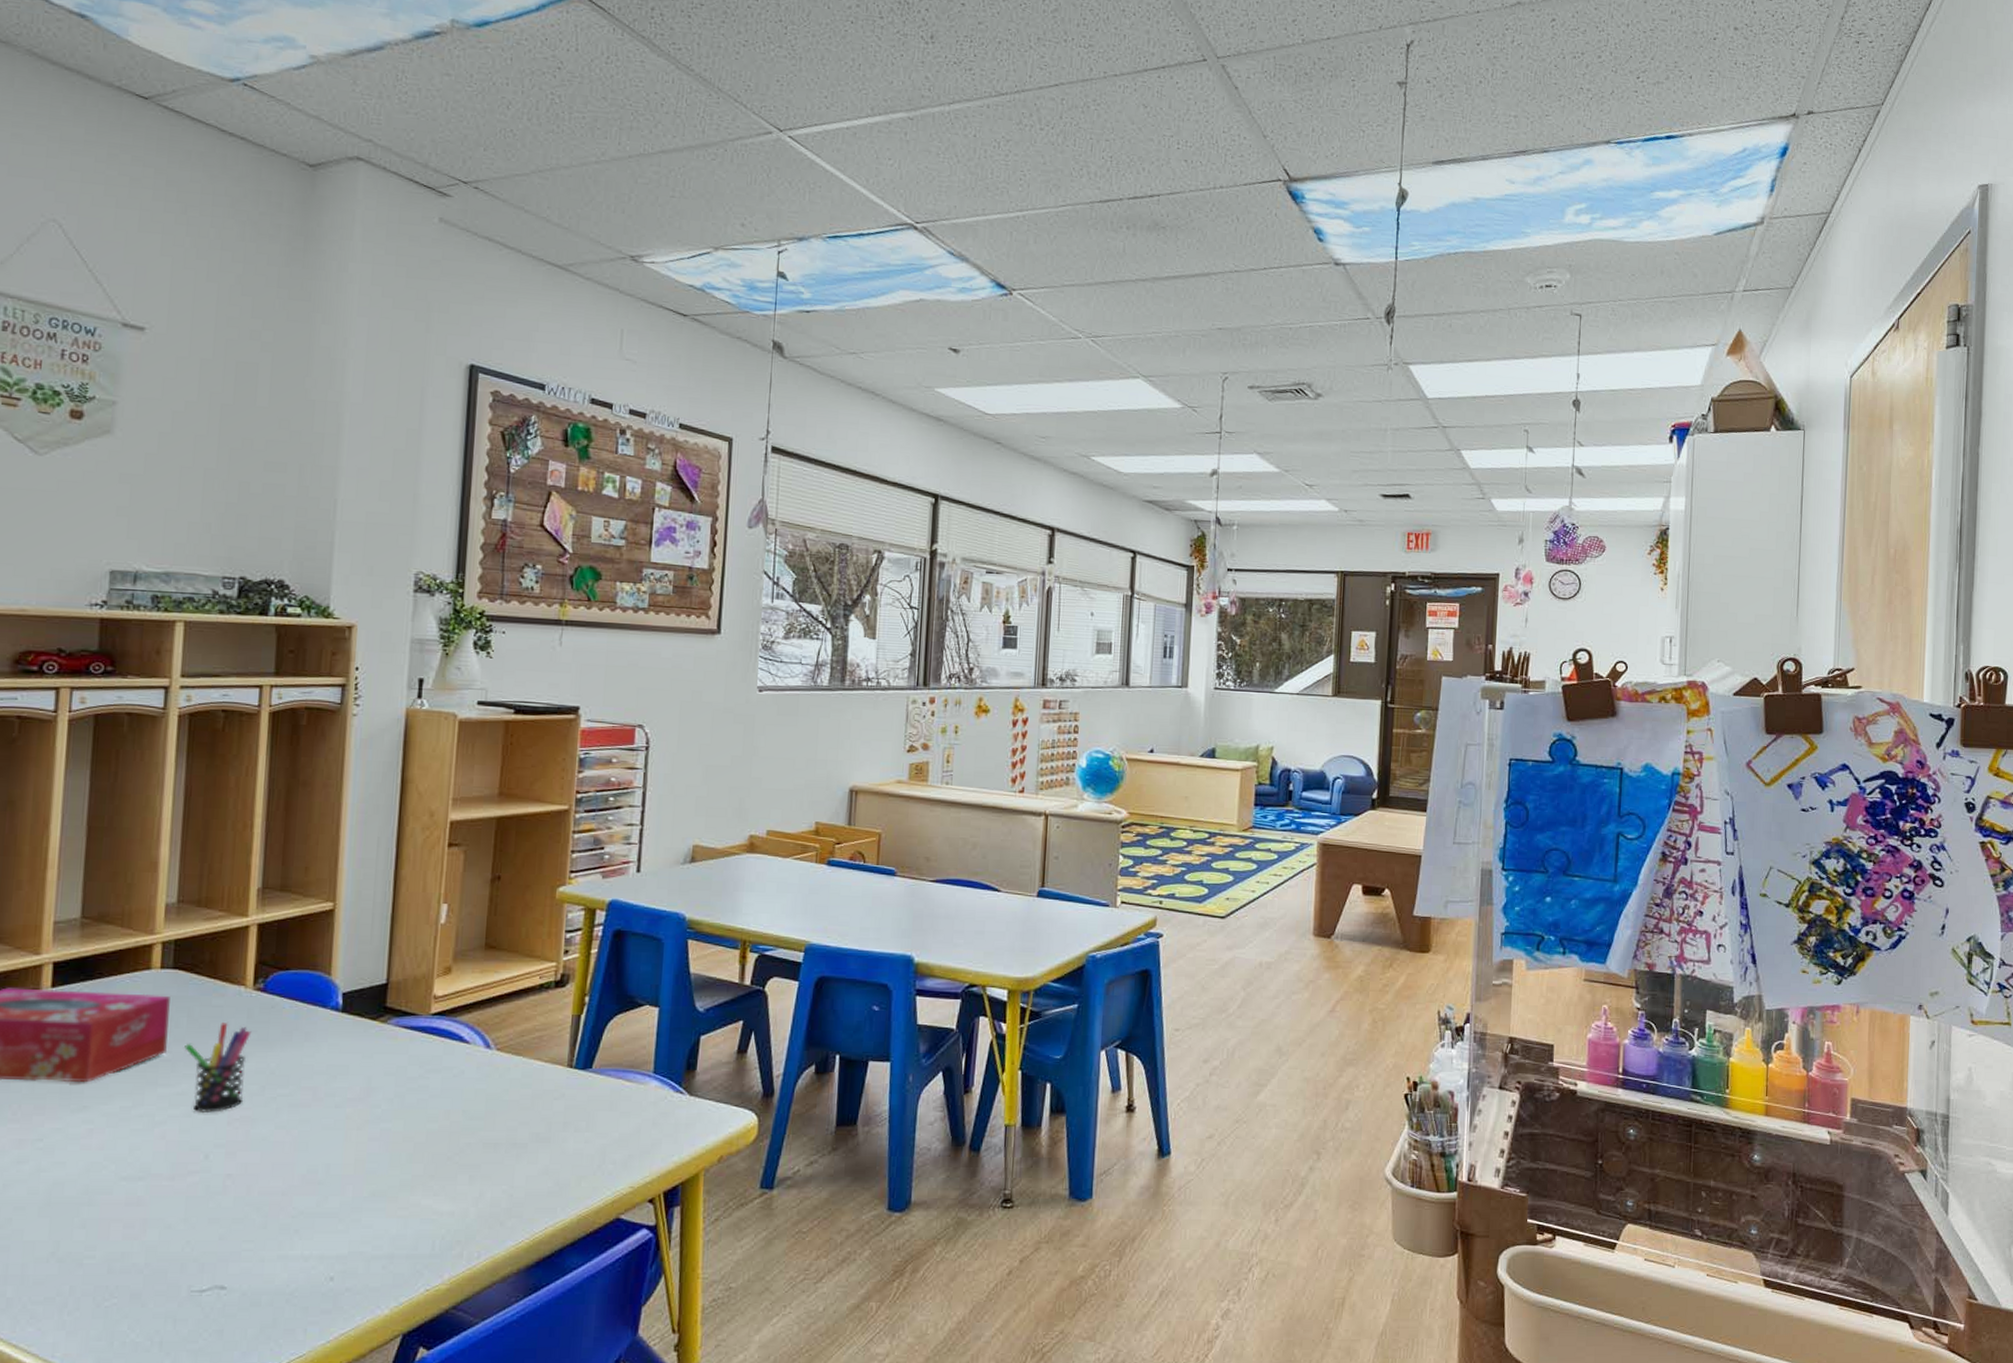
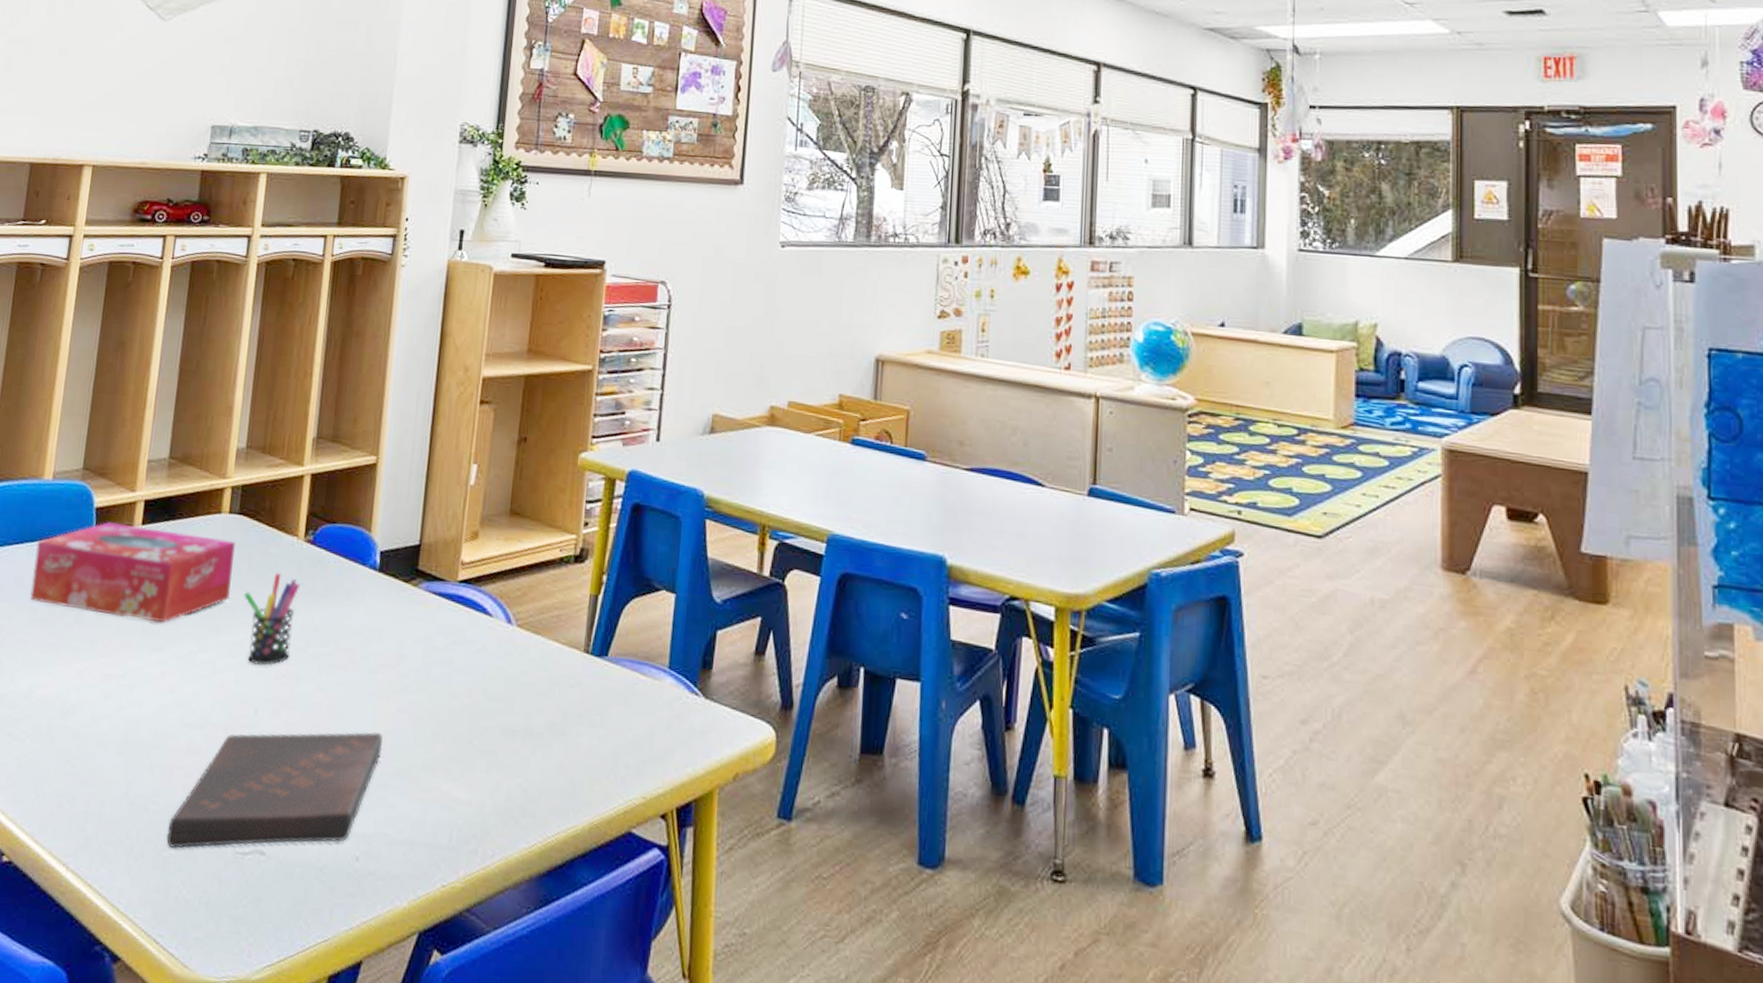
book: none [107,1162,355,1297] -> present [166,731,383,849]

